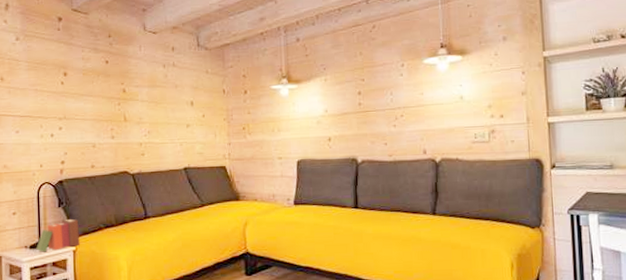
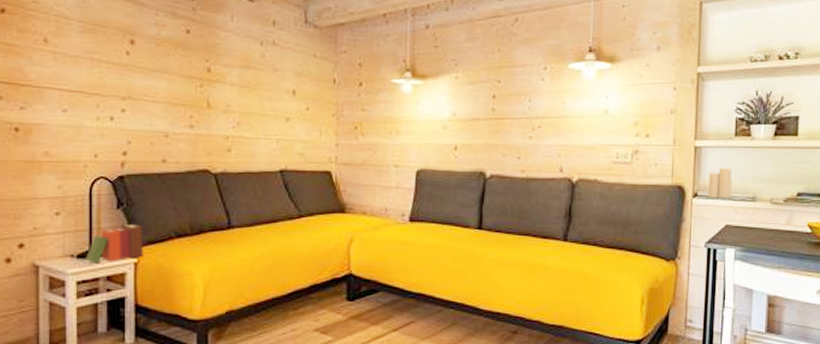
candle: none [563,138,591,168] -> present [706,166,734,198]

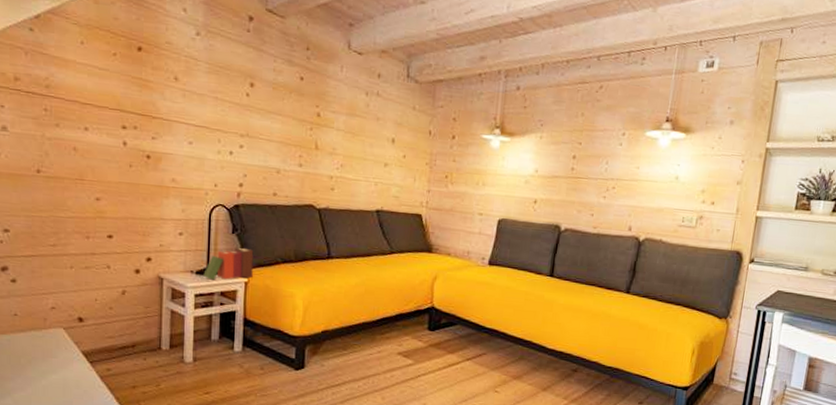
candle: present [706,166,734,198] -> none [761,237,789,267]

